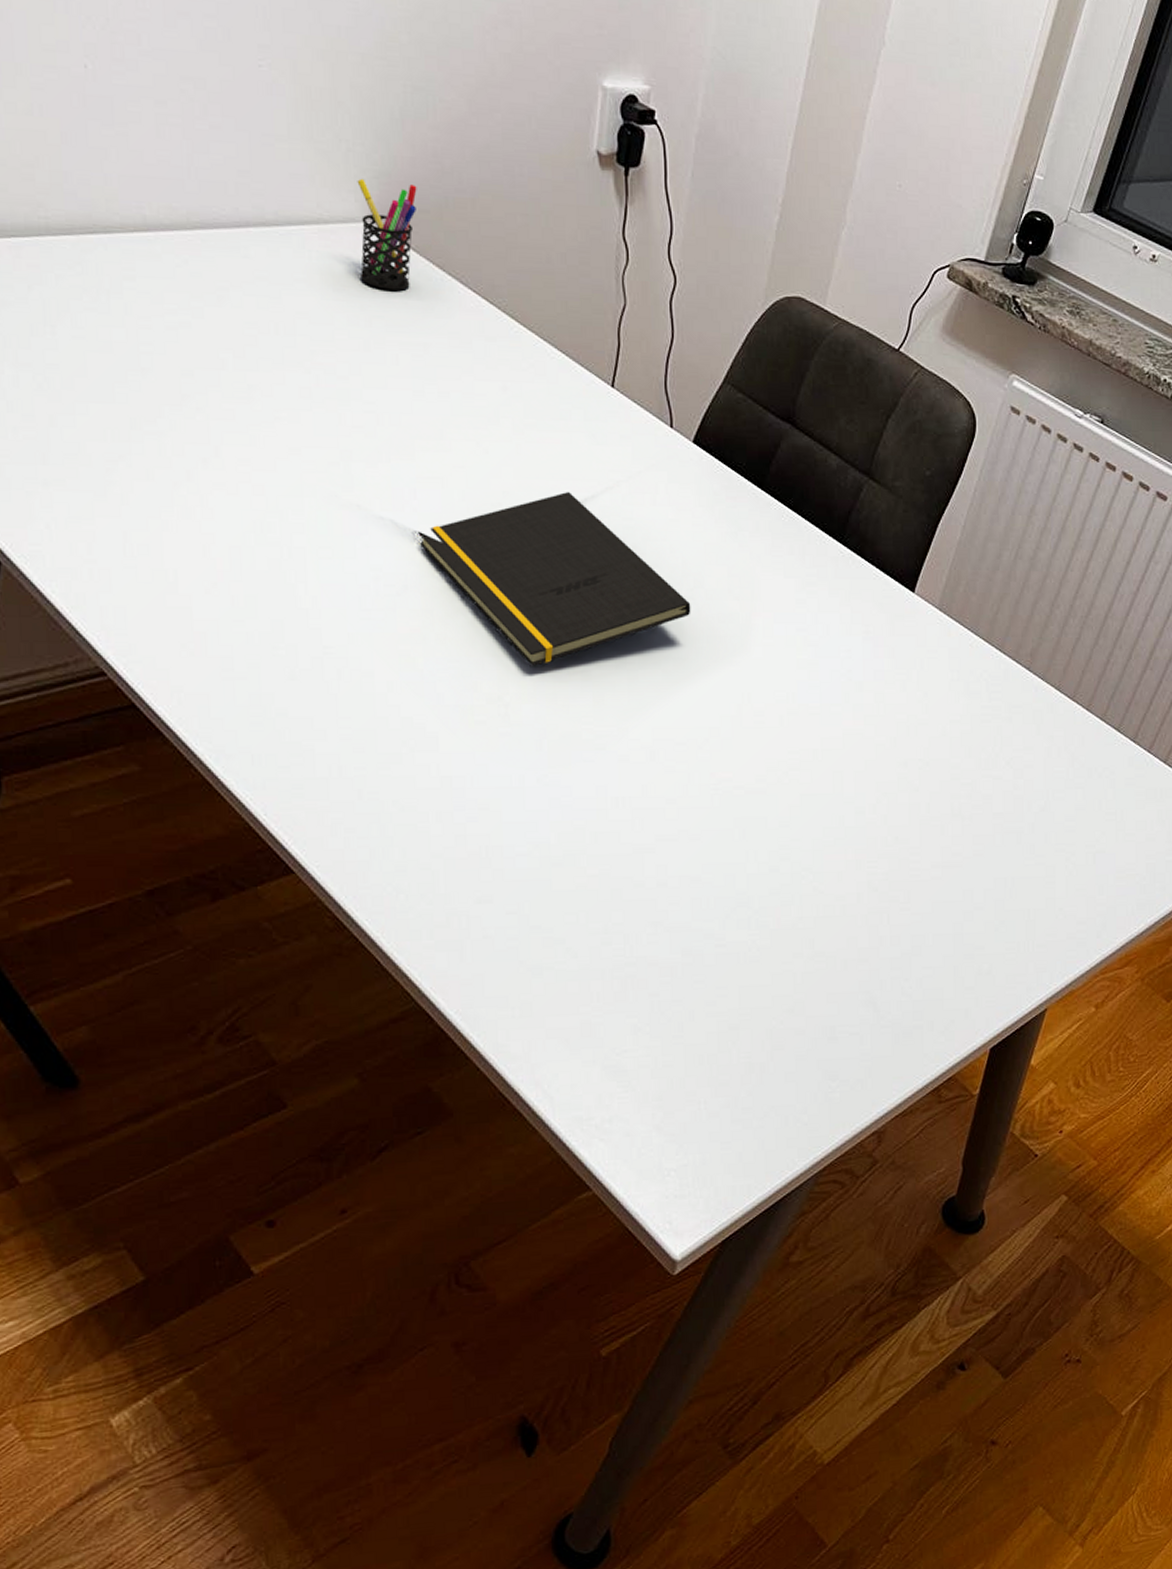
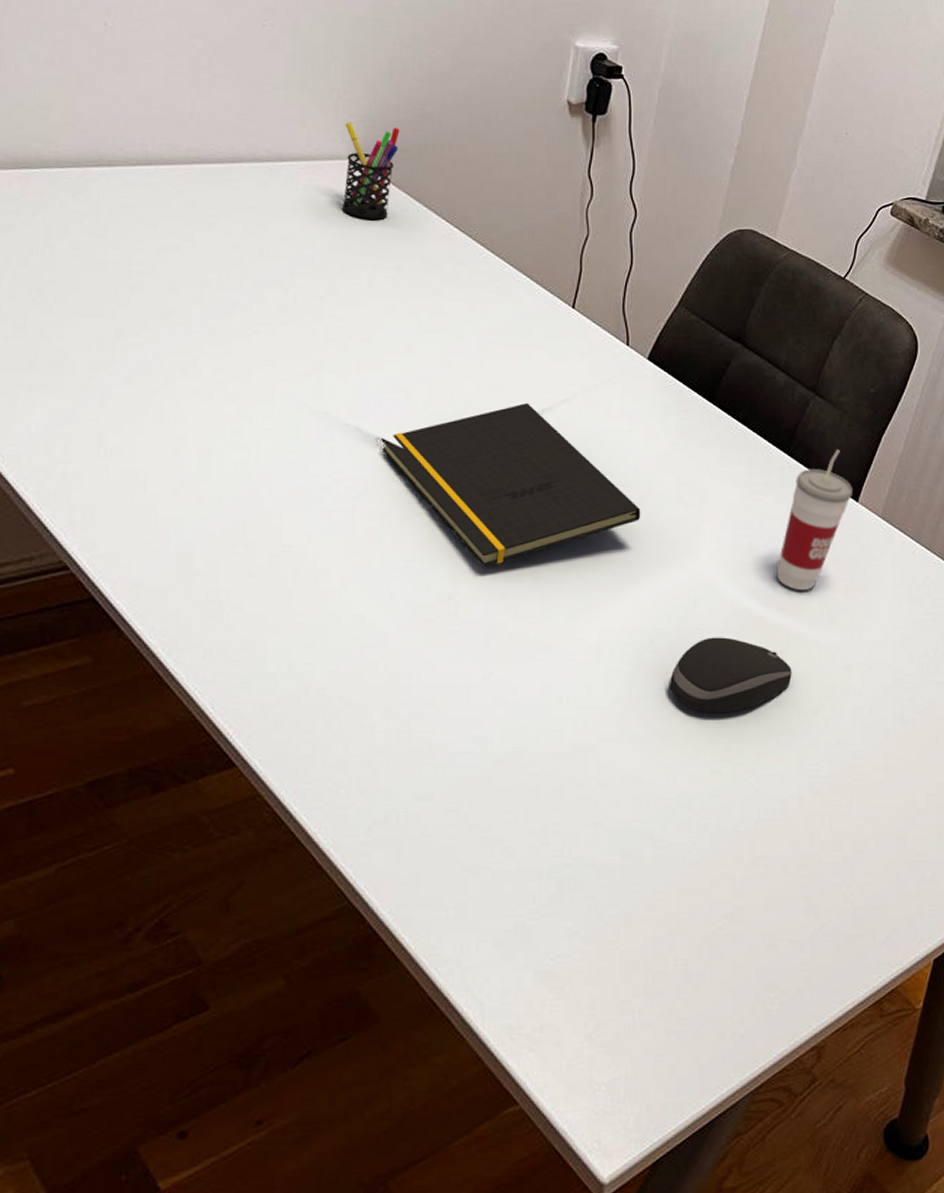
computer mouse: none [724,735,849,812] -> present [669,637,792,714]
cup: none [831,536,908,685] -> present [776,449,852,590]

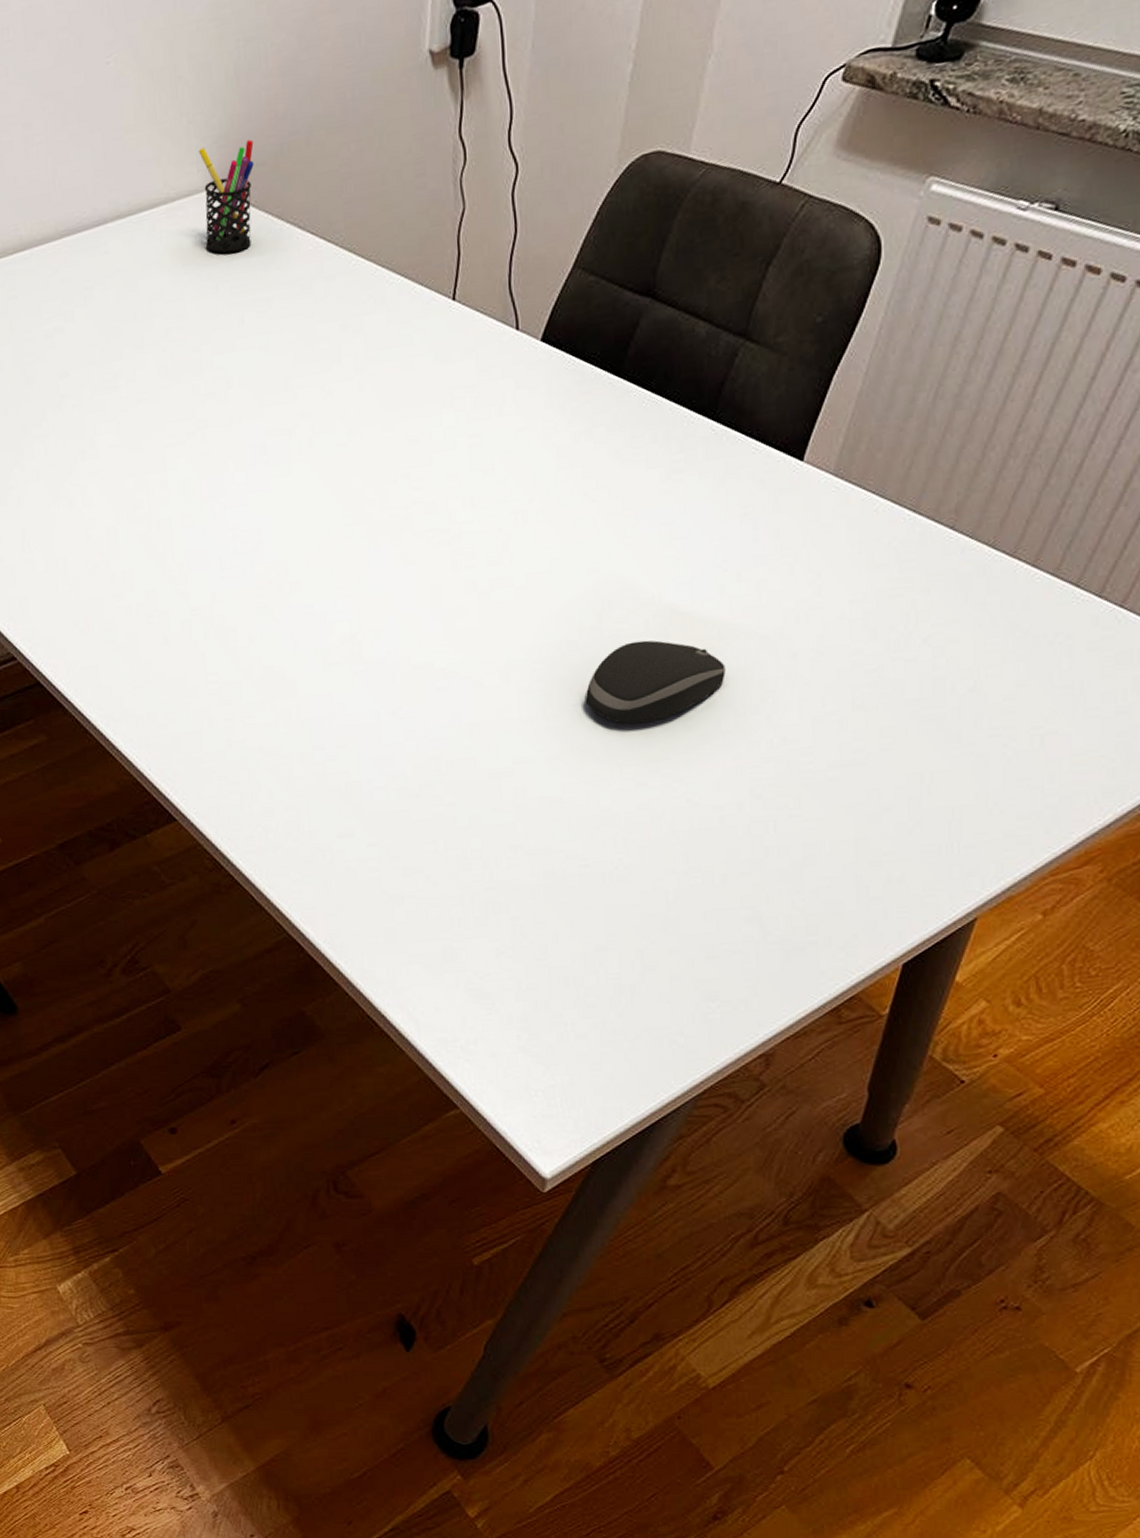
notepad: present [381,402,641,567] -> none [270,418,544,602]
cup: present [776,449,852,590] -> none [703,401,796,576]

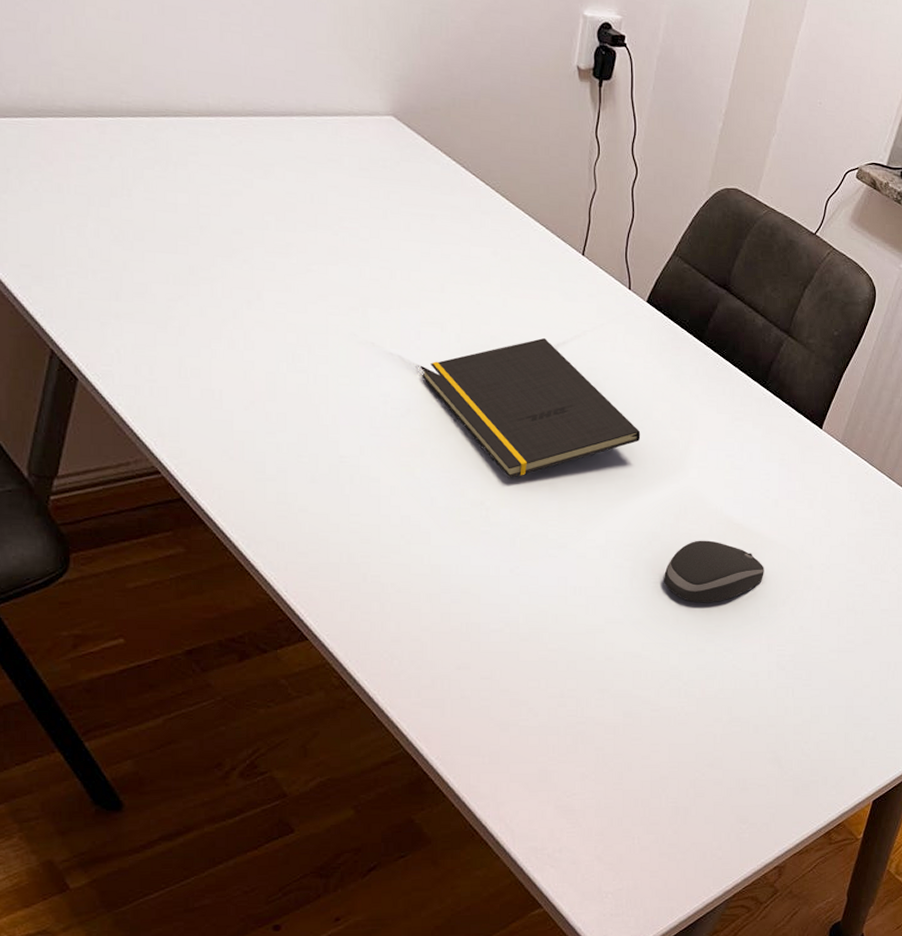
pen holder: present [198,139,254,253] -> none [382,80,430,172]
notepad: none [270,418,544,602] -> present [421,337,641,478]

